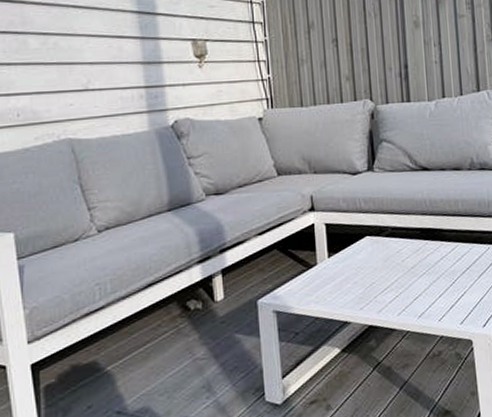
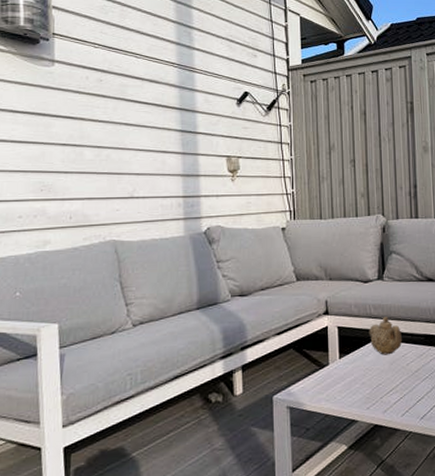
teapot: none [359,211,397,252] -> present [368,317,403,355]

